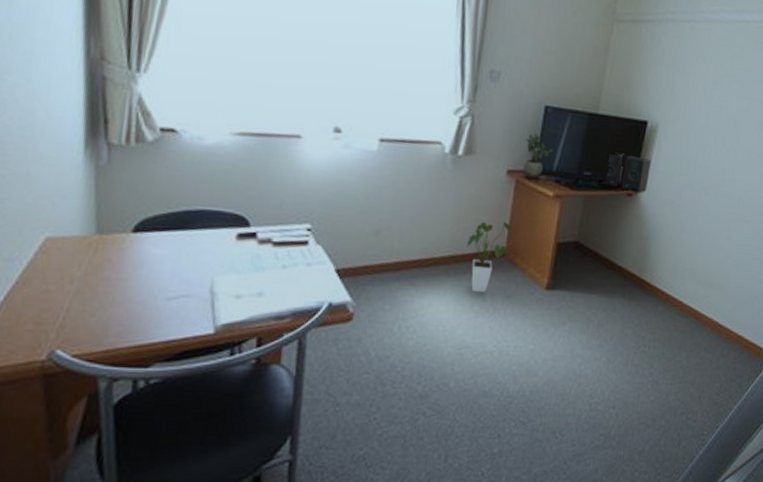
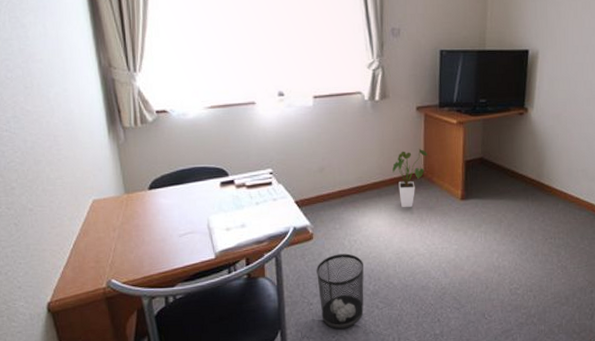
waste bin: none [349,342,415,440] -> present [316,253,364,330]
potted plant: present [523,132,554,180] -> none [428,73,452,112]
speaker: present [598,153,651,193] -> none [493,80,536,112]

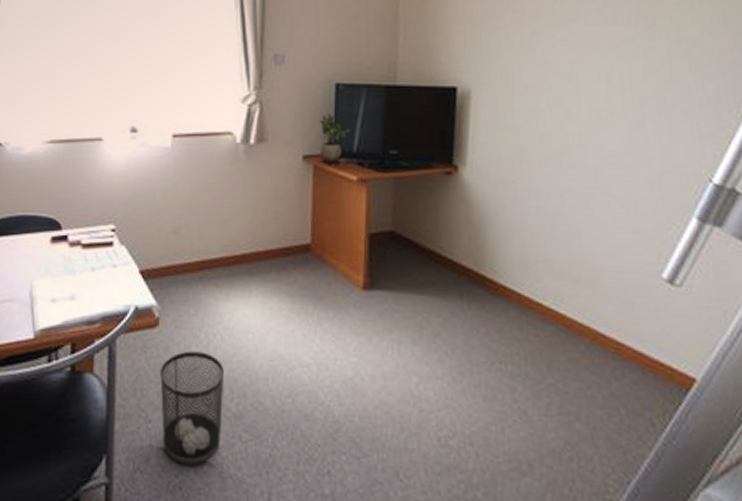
house plant: present [392,149,428,208] -> none [269,212,317,295]
potted plant: none [428,73,452,112] -> present [319,113,351,164]

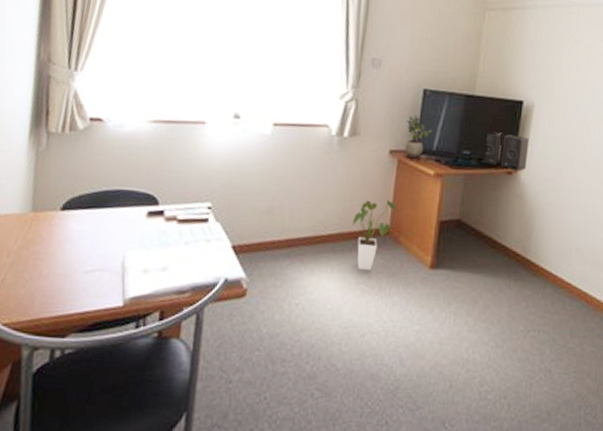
waste bin: present [160,351,225,467] -> none [241,319,304,421]
house plant: none [269,212,317,295] -> present [353,200,396,271]
speaker: none [408,126,470,170] -> present [478,132,529,171]

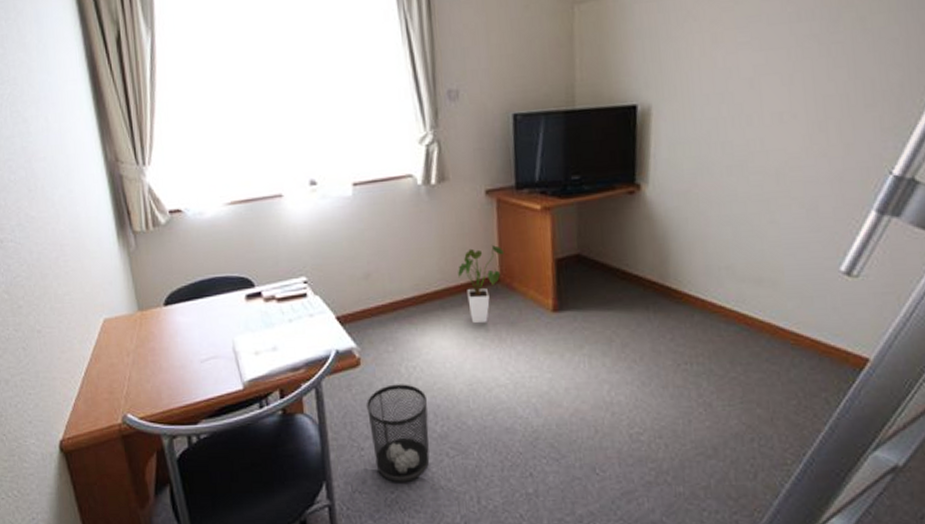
waste bin: none [241,319,304,421] -> present [367,384,430,483]
potted plant: present [405,114,433,159] -> none [499,145,532,196]
speaker: present [478,132,529,171] -> none [590,147,652,189]

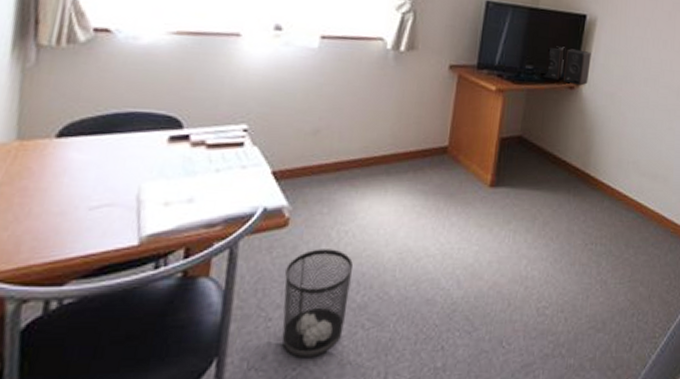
house plant: present [458,245,504,324] -> none [409,118,456,192]
speaker: none [590,147,652,189] -> present [540,46,591,86]

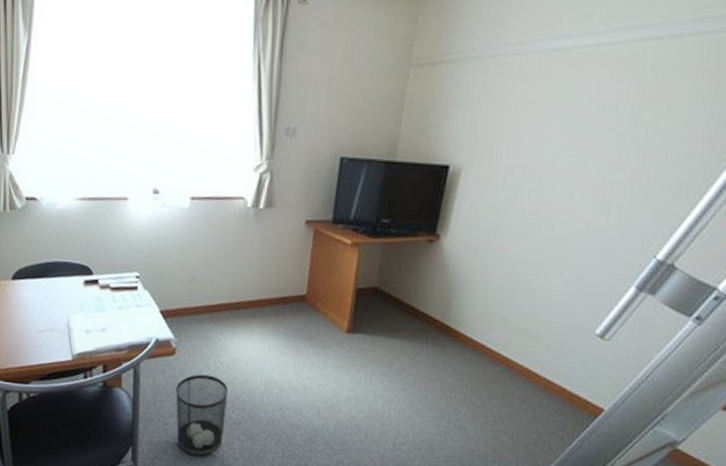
speaker: present [540,46,591,86] -> none [397,199,454,239]

